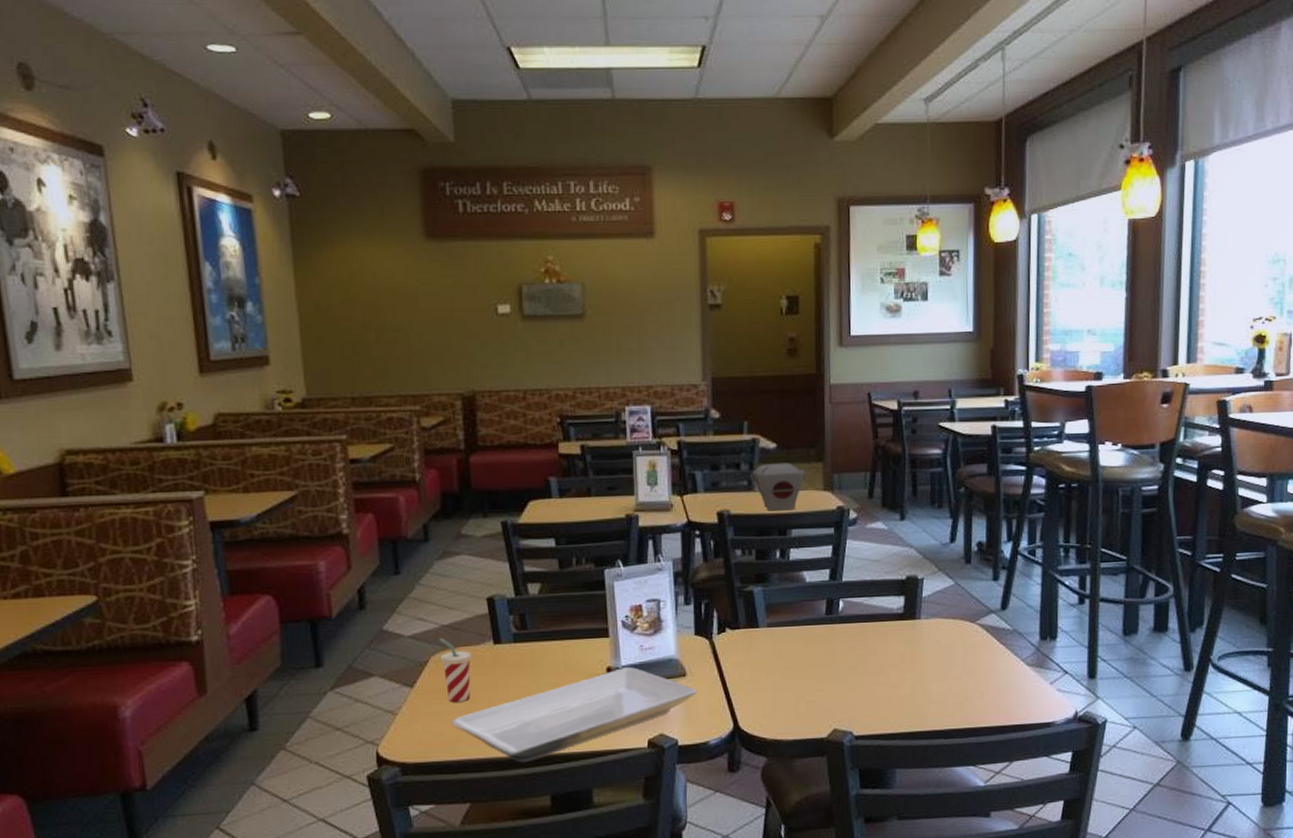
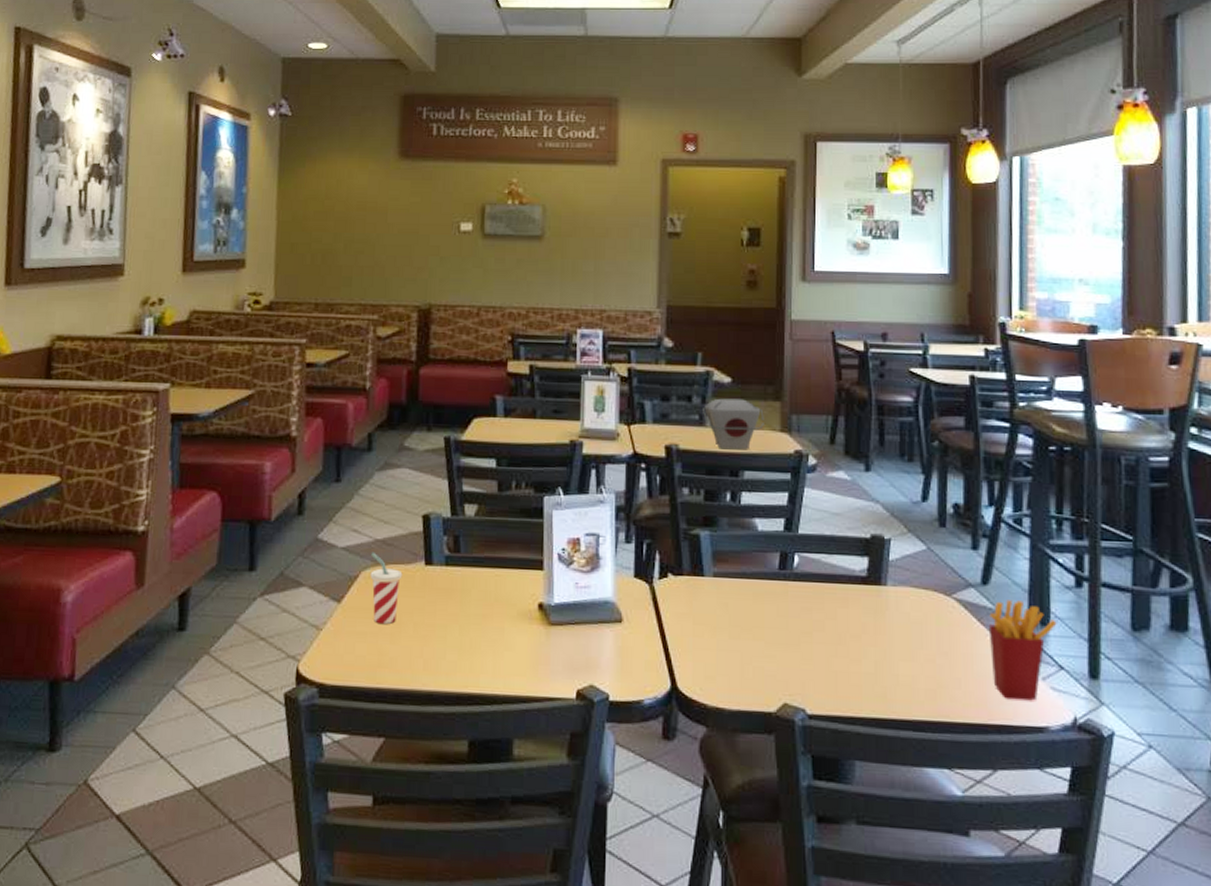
tray: present [451,666,697,763] -> none [374,604,633,700]
french fries: none [1006,620,1063,702] -> present [988,600,1057,699]

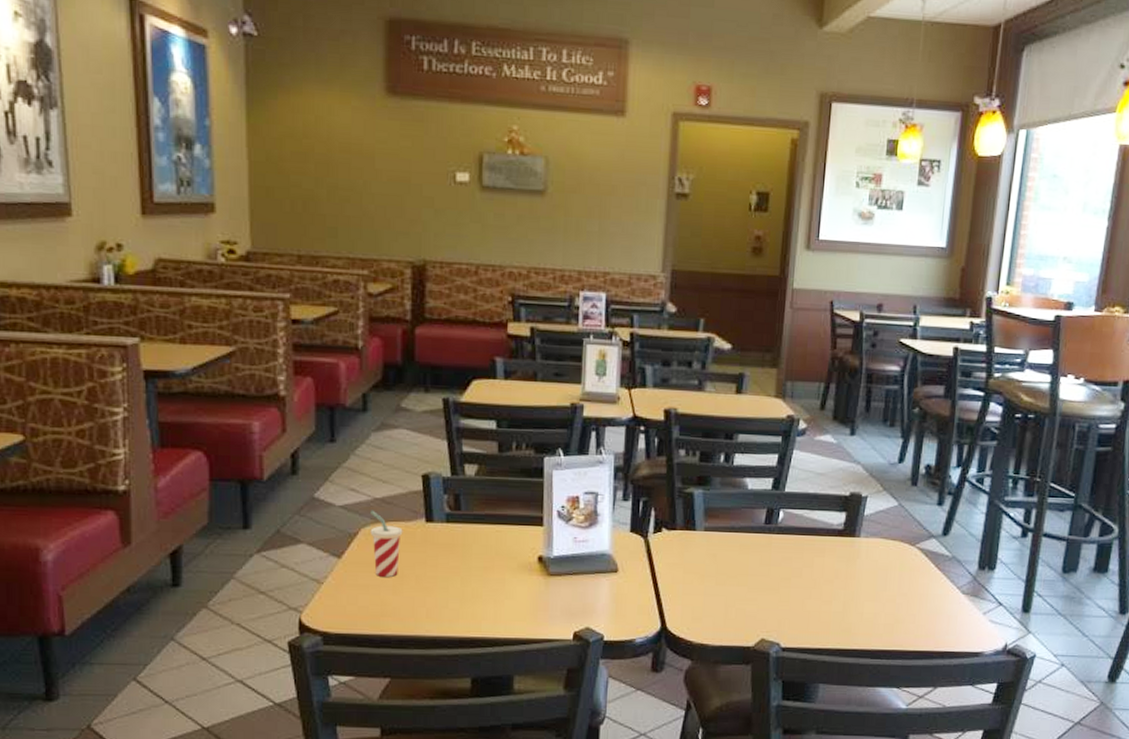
takeout container: present [701,398,764,450] -> none [701,364,761,415]
french fries: present [988,600,1057,699] -> none [942,548,1002,630]

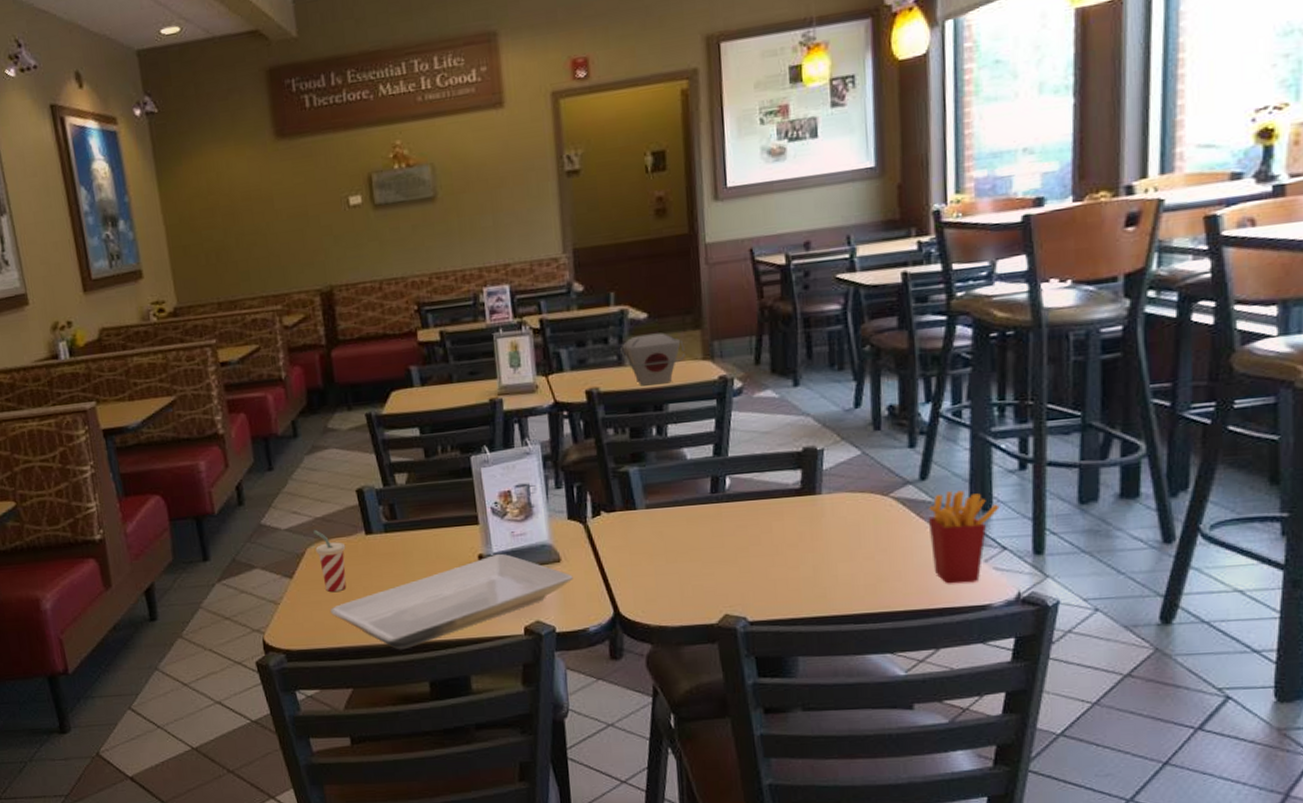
tray: none [376,557,627,644] -> present [329,553,573,650]
takeout container: none [701,364,761,415] -> present [619,332,685,386]
french fries: none [942,548,1002,630] -> present [928,490,1000,583]

